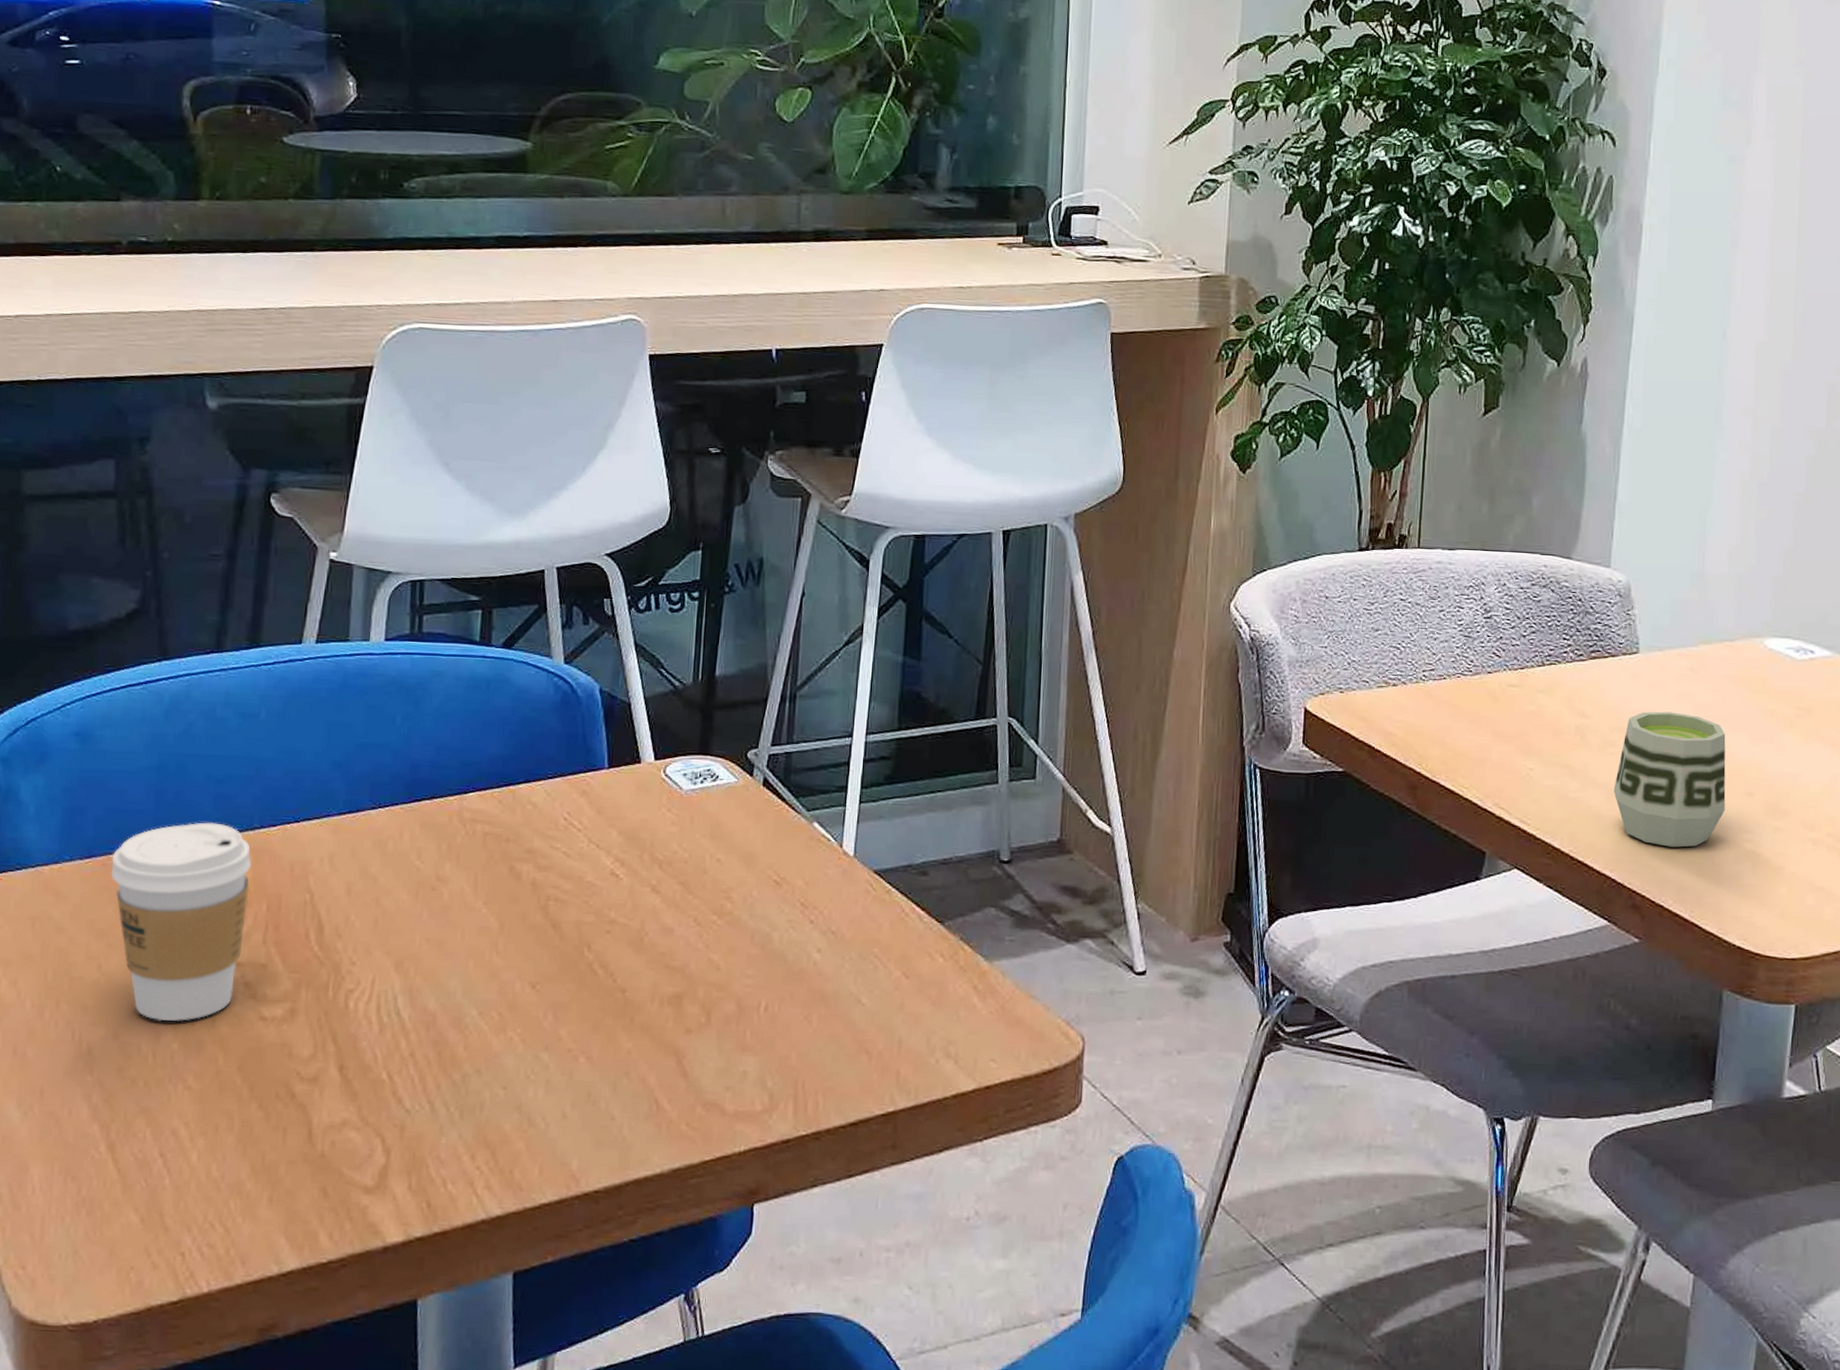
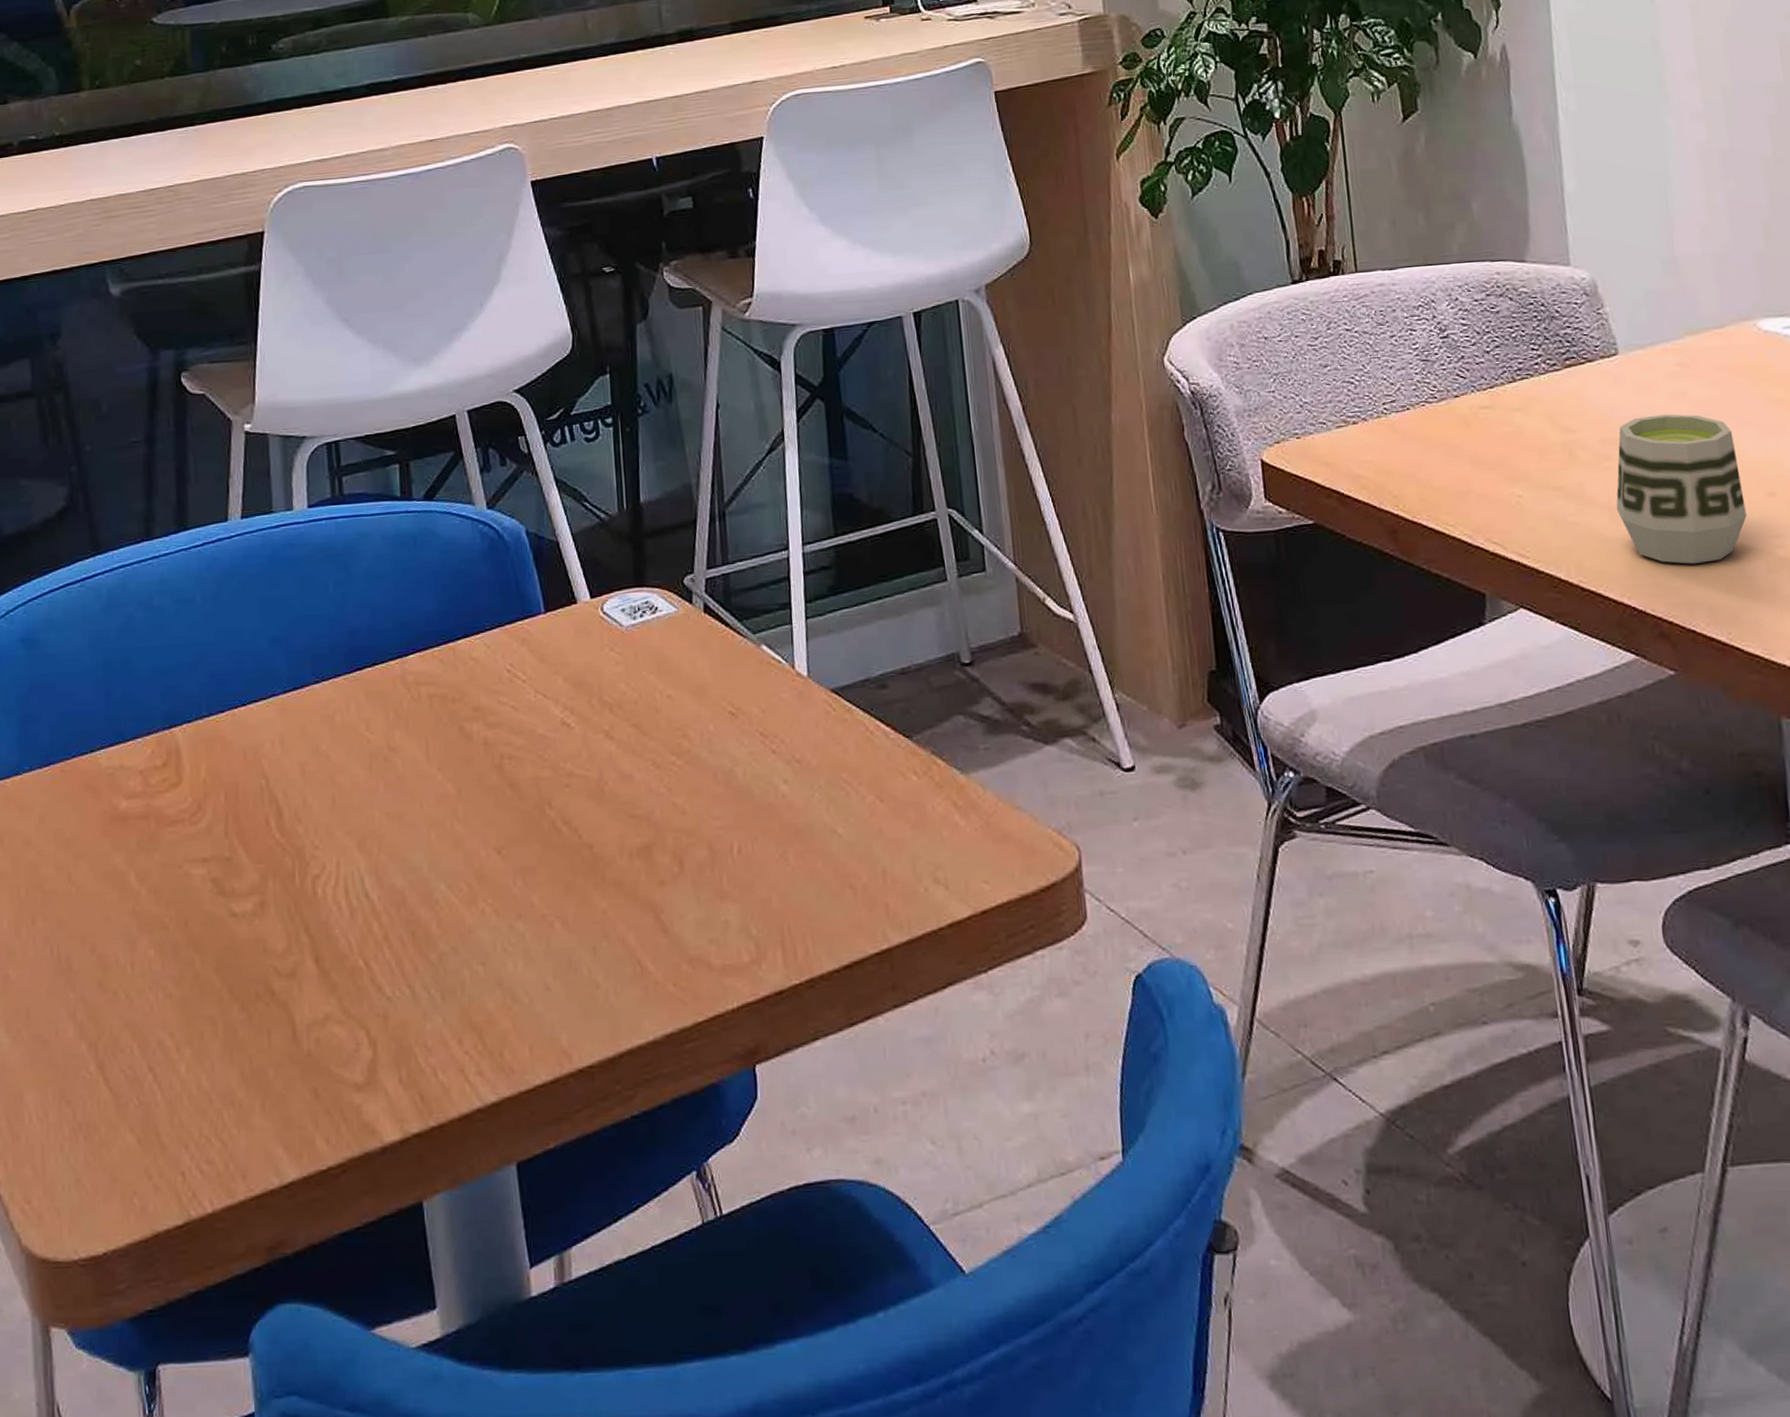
coffee cup: present [111,822,252,1022] -> none [69,715,206,929]

